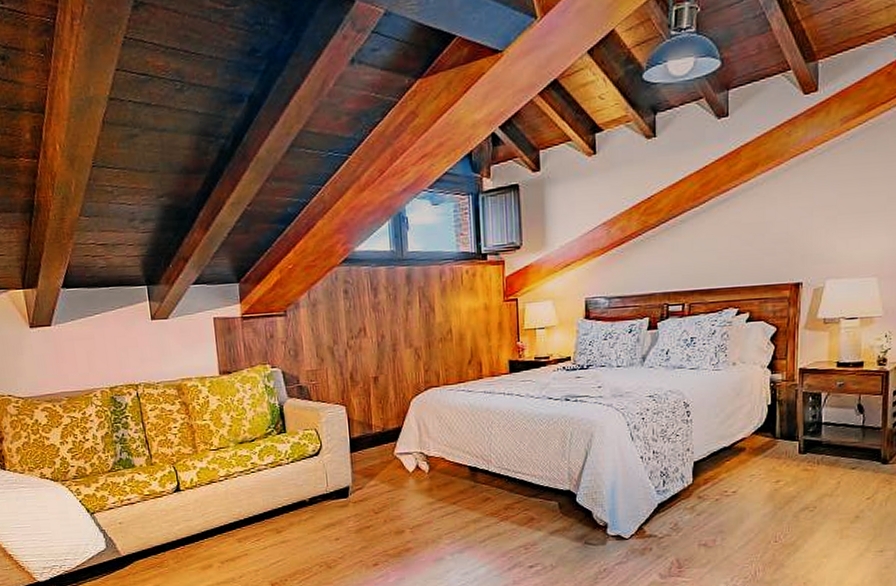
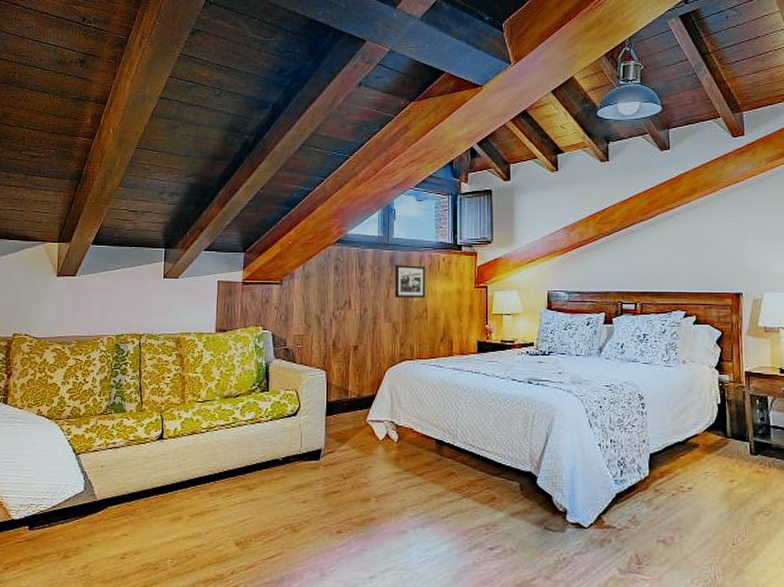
picture frame: none [412,281,449,321] -> present [395,265,426,299]

